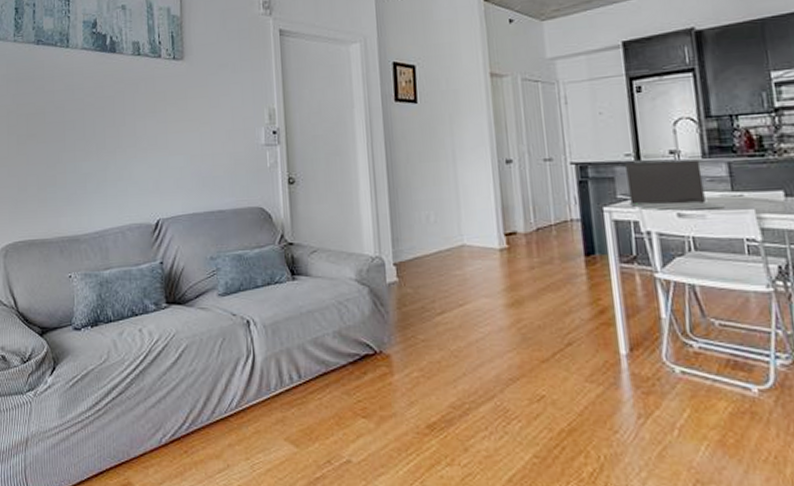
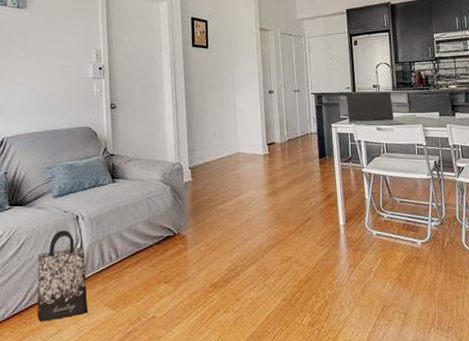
shopping bag: none [200,338,264,453] -> present [37,230,89,322]

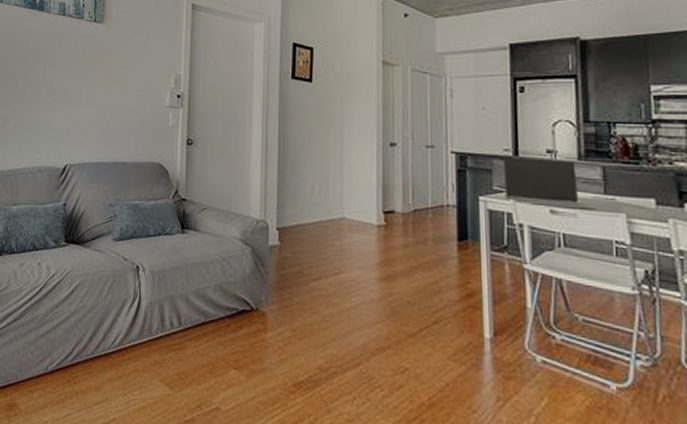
shopping bag: present [37,230,89,322] -> none [83,280,143,386]

